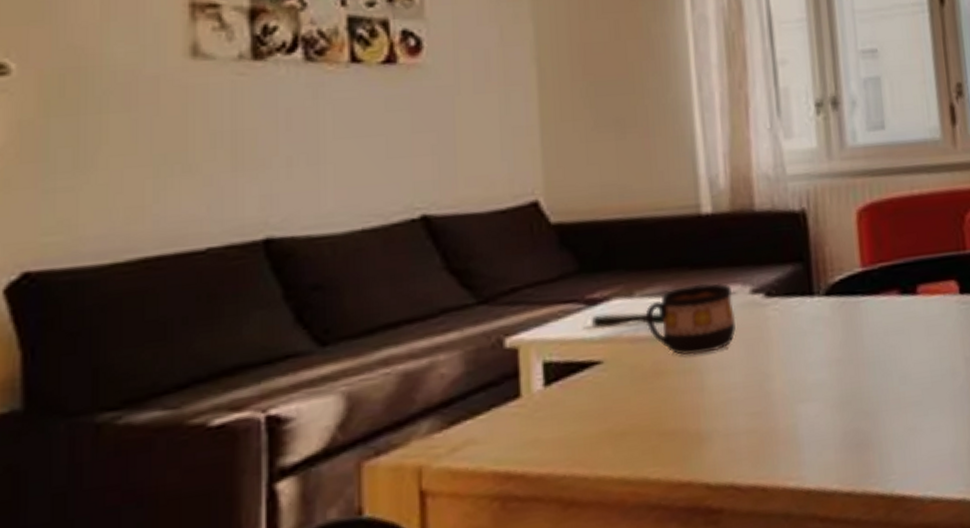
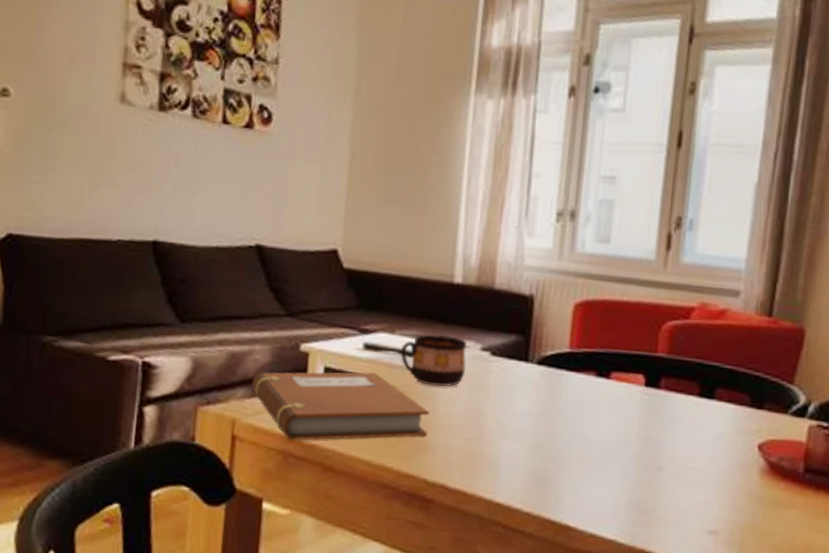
notebook: none [440,354,700,477] -> present [251,371,430,441]

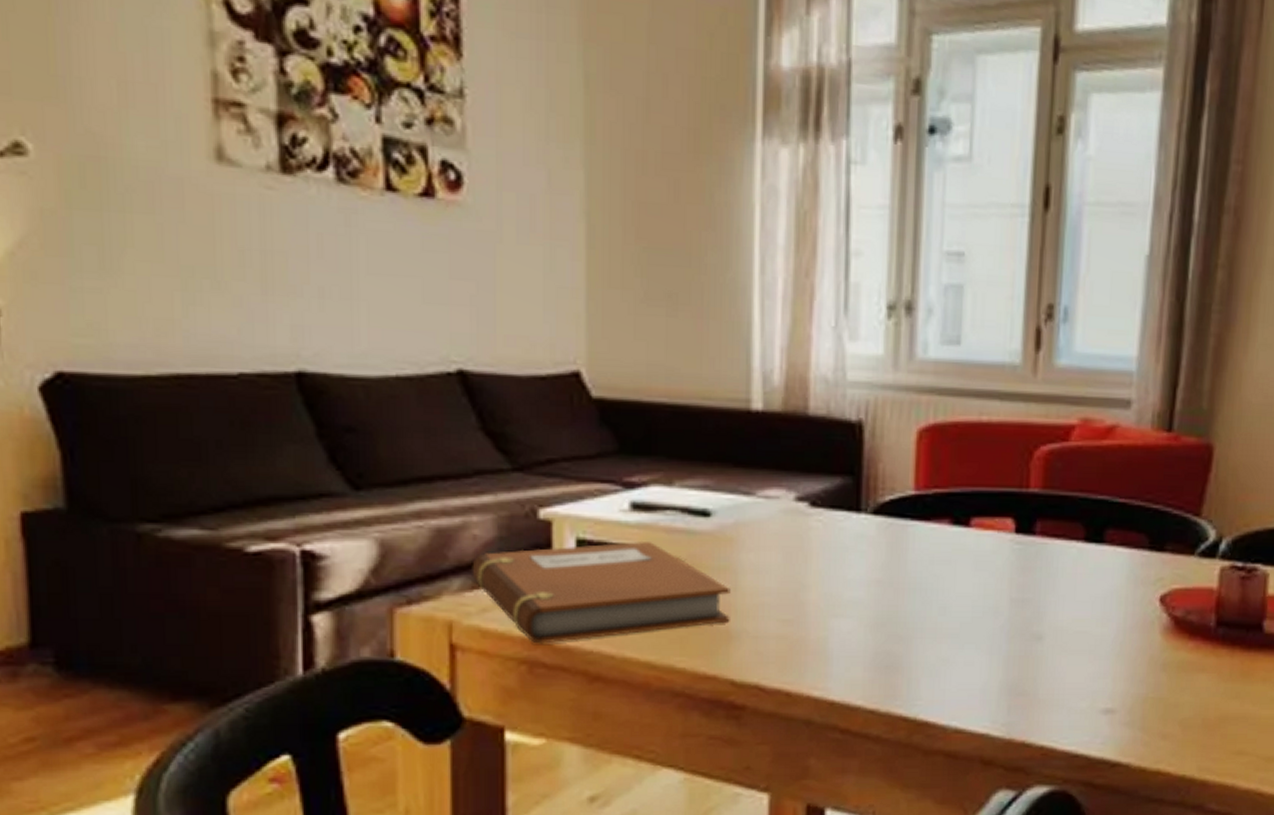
cup: present [400,334,467,387] -> none [683,483,777,554]

